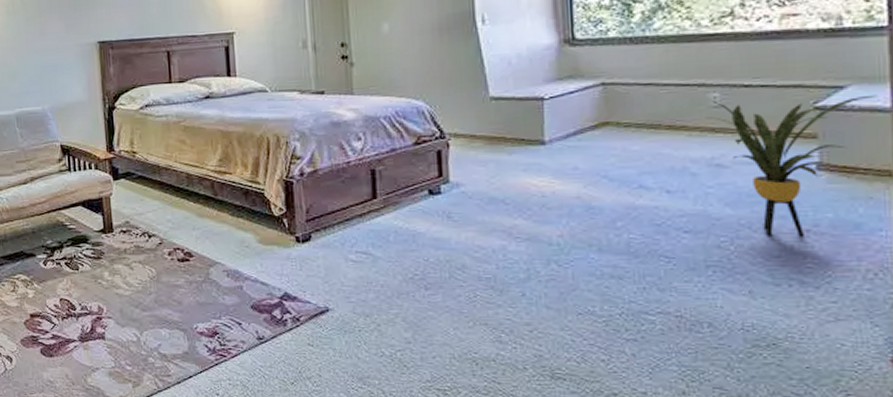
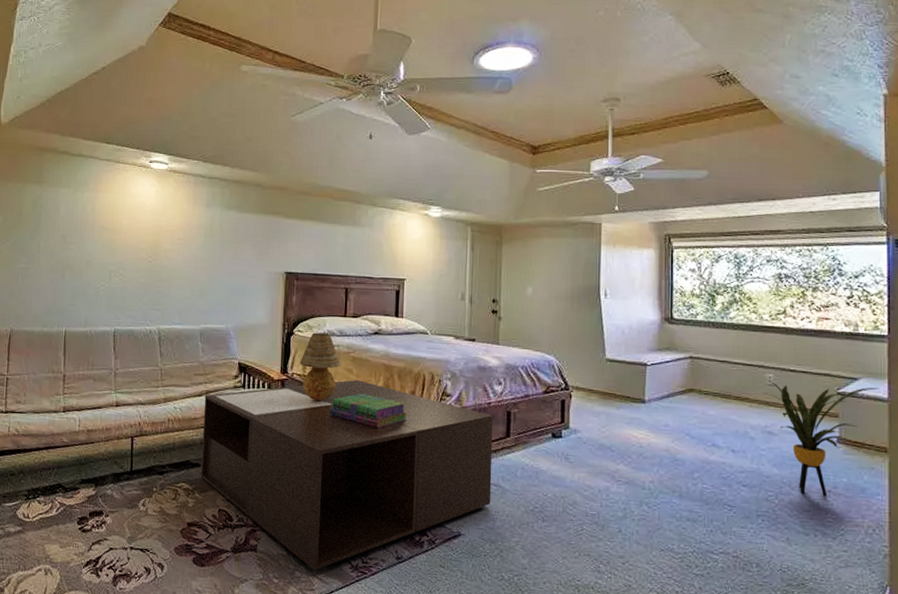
coffee table: none [30,150,361,356] -> present [200,379,494,570]
table lamp: none [125,103,172,178] -> present [299,332,341,402]
stack of books: none [165,164,253,202] -> present [329,393,407,429]

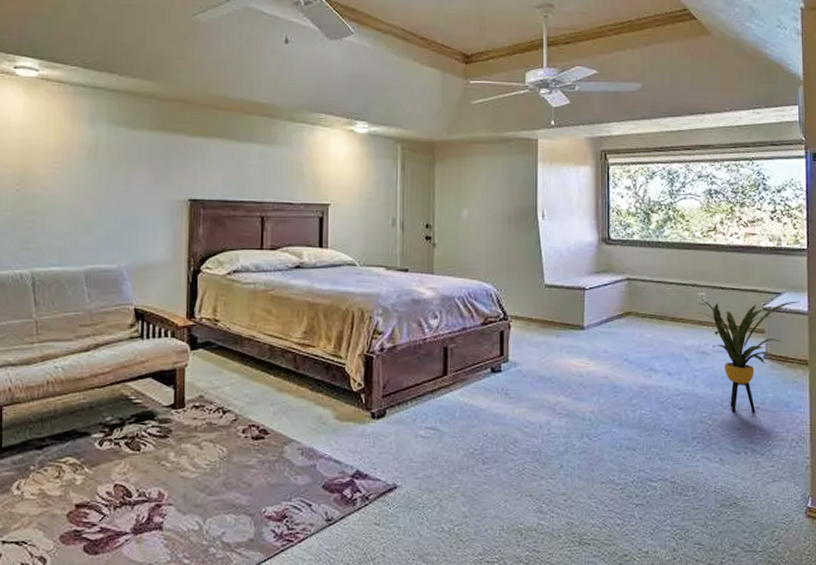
coffee table: present [200,379,494,570] -> none [90,320,430,544]
table lamp: present [299,332,341,402] -> none [208,269,258,349]
stack of books: present [329,393,407,429] -> none [246,336,335,376]

